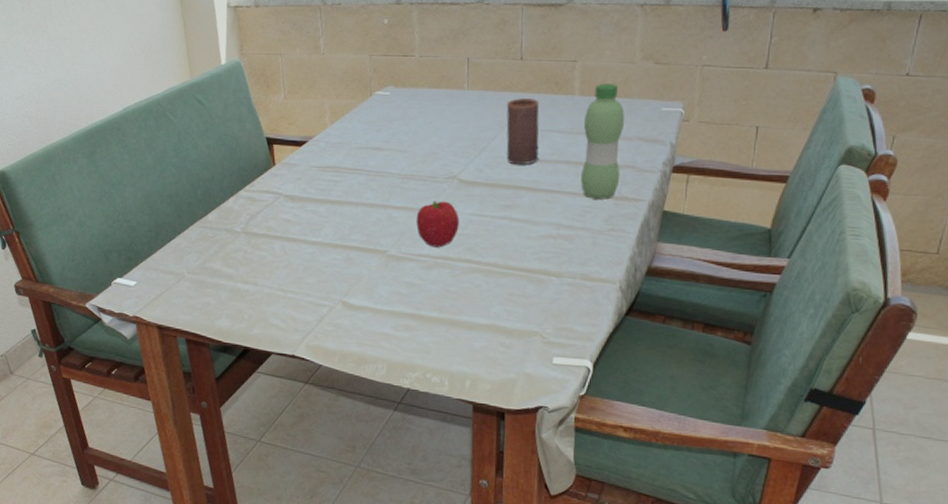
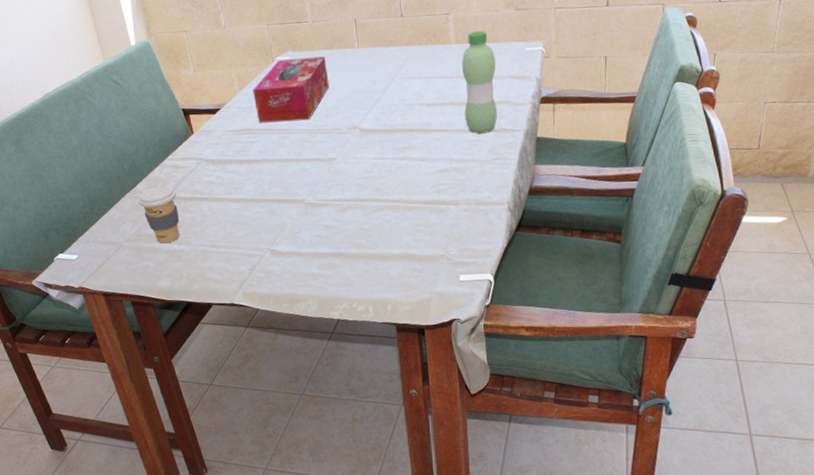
coffee cup: none [206,218,248,281] -> present [137,186,180,244]
tissue box: none [345,94,431,164] -> present [253,56,329,123]
fruit: present [416,200,460,248] -> none [326,149,365,192]
candle: present [506,98,540,165] -> none [393,50,428,111]

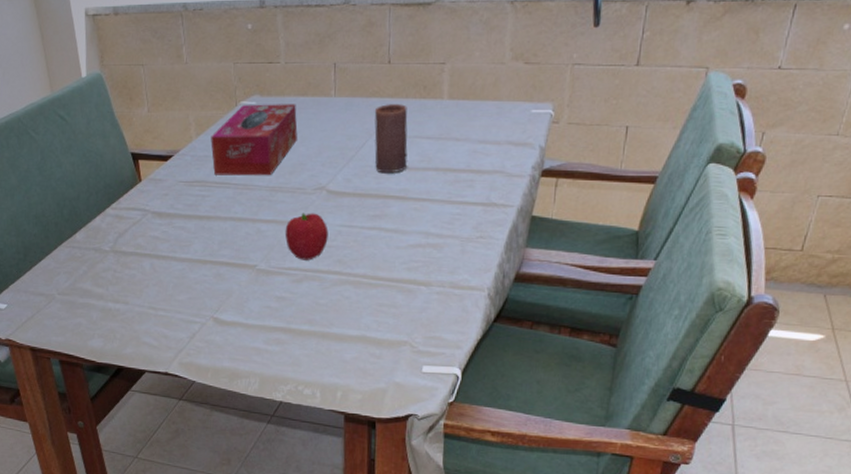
coffee cup: present [137,186,180,244] -> none [75,237,118,301]
fruit: none [326,149,365,192] -> present [285,213,329,261]
candle: none [393,50,428,111] -> present [374,104,408,174]
water bottle: present [462,31,498,135] -> none [449,86,494,208]

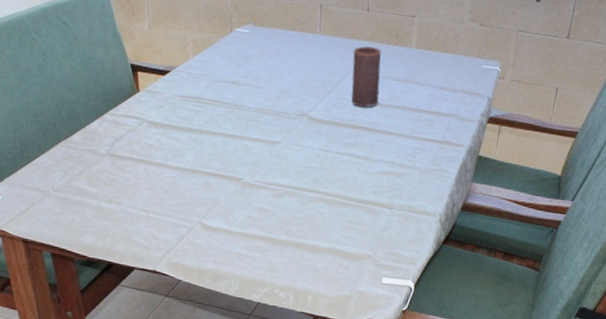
tissue box: present [211,104,298,176] -> none [206,32,286,99]
fruit: present [285,213,329,261] -> none [269,135,308,178]

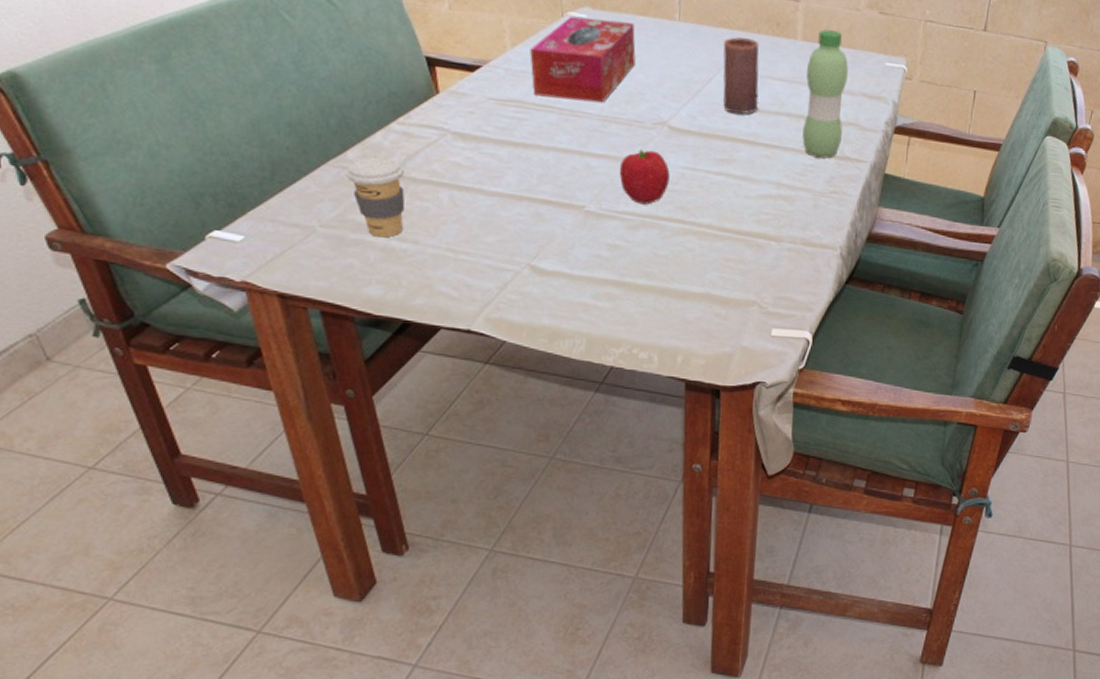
coffee cup: none [71,139,113,200] -> present [345,157,405,238]
tissue box: none [206,32,286,99] -> present [530,17,636,103]
fruit: none [269,135,308,178] -> present [619,149,670,205]
water bottle: none [413,39,453,144] -> present [802,29,848,159]

